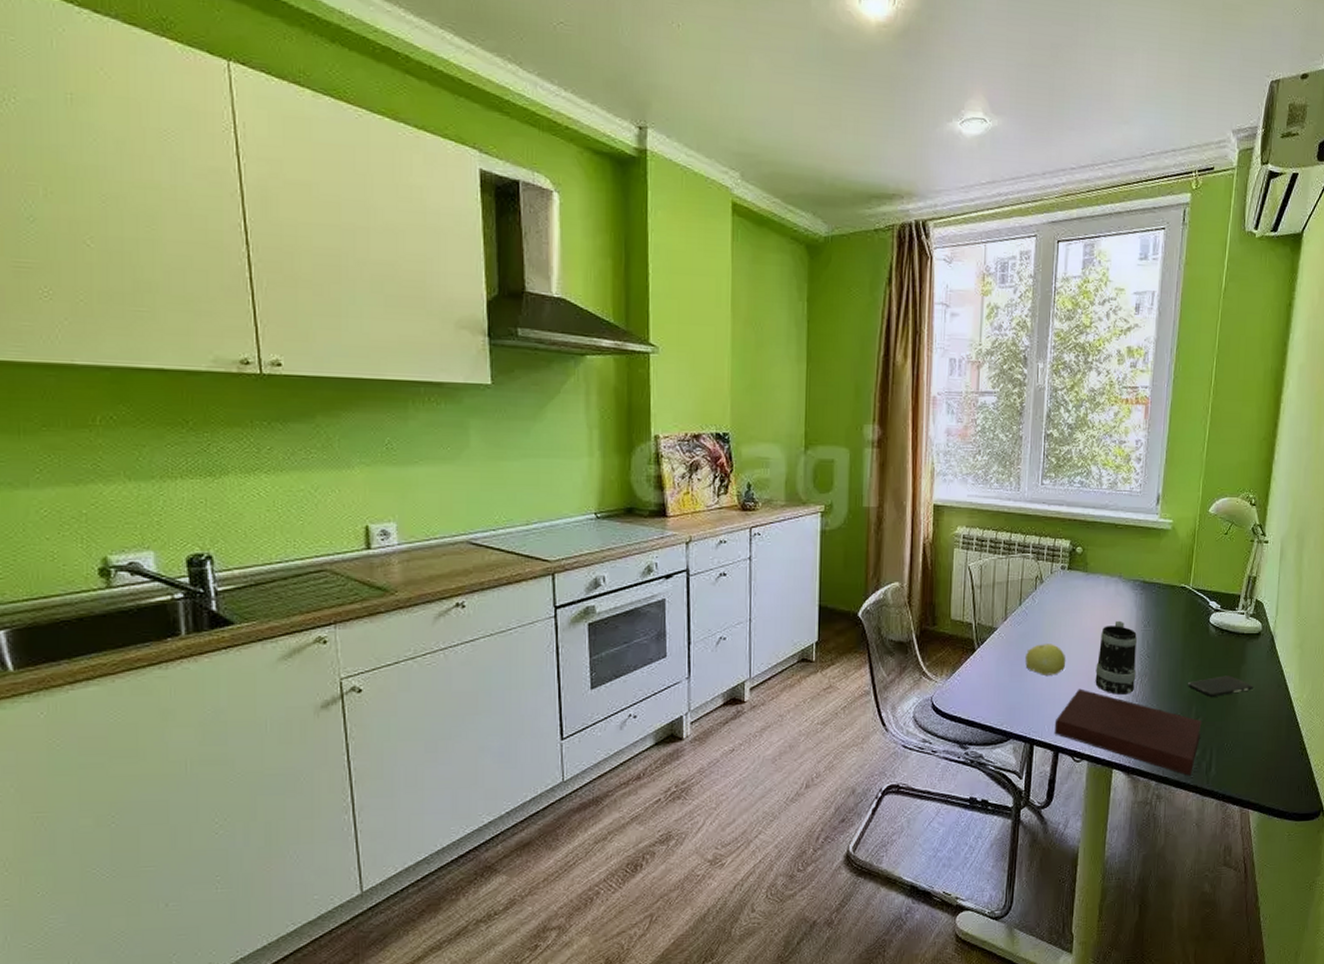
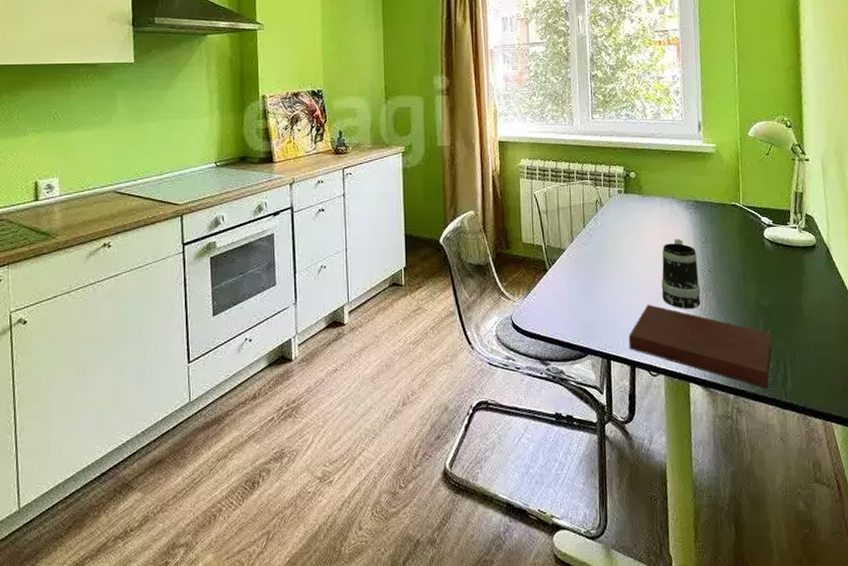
fruit: present [1025,644,1066,675] -> none [594,262,633,292]
smartphone: present [1187,675,1253,697] -> none [751,287,817,309]

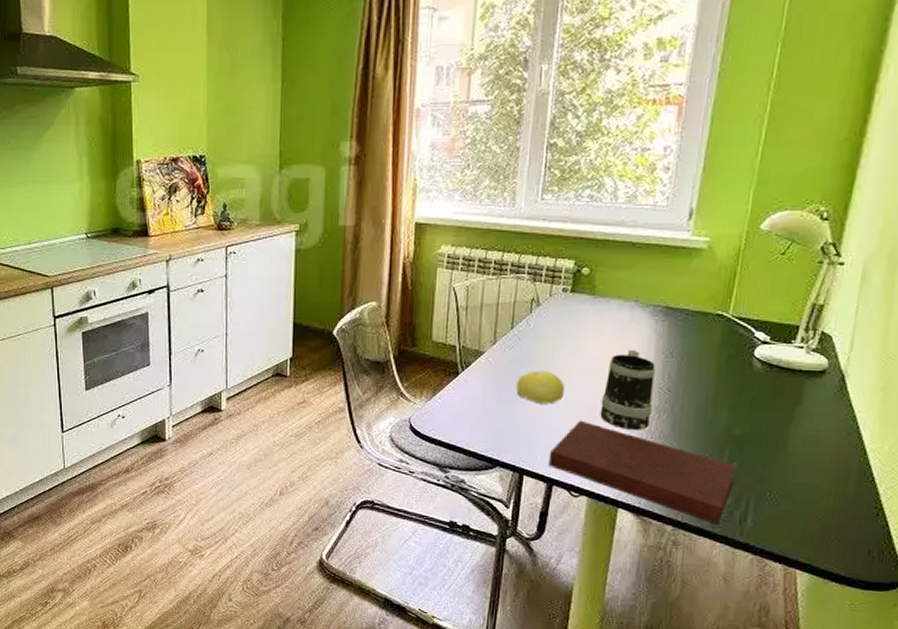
fruit: none [594,262,633,292] -> present [516,370,566,404]

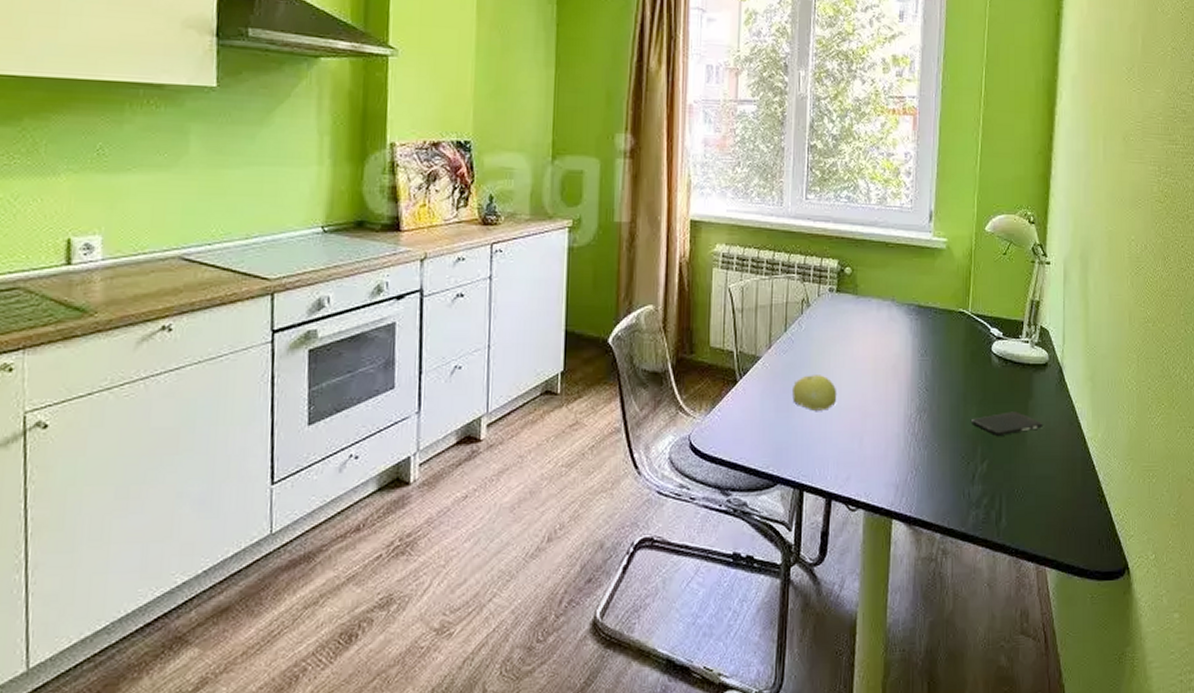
notebook: present [548,420,737,525] -> none [826,426,989,527]
mug: present [600,349,655,430] -> none [870,349,914,433]
smartphone: none [719,417,811,440] -> present [970,411,1043,436]

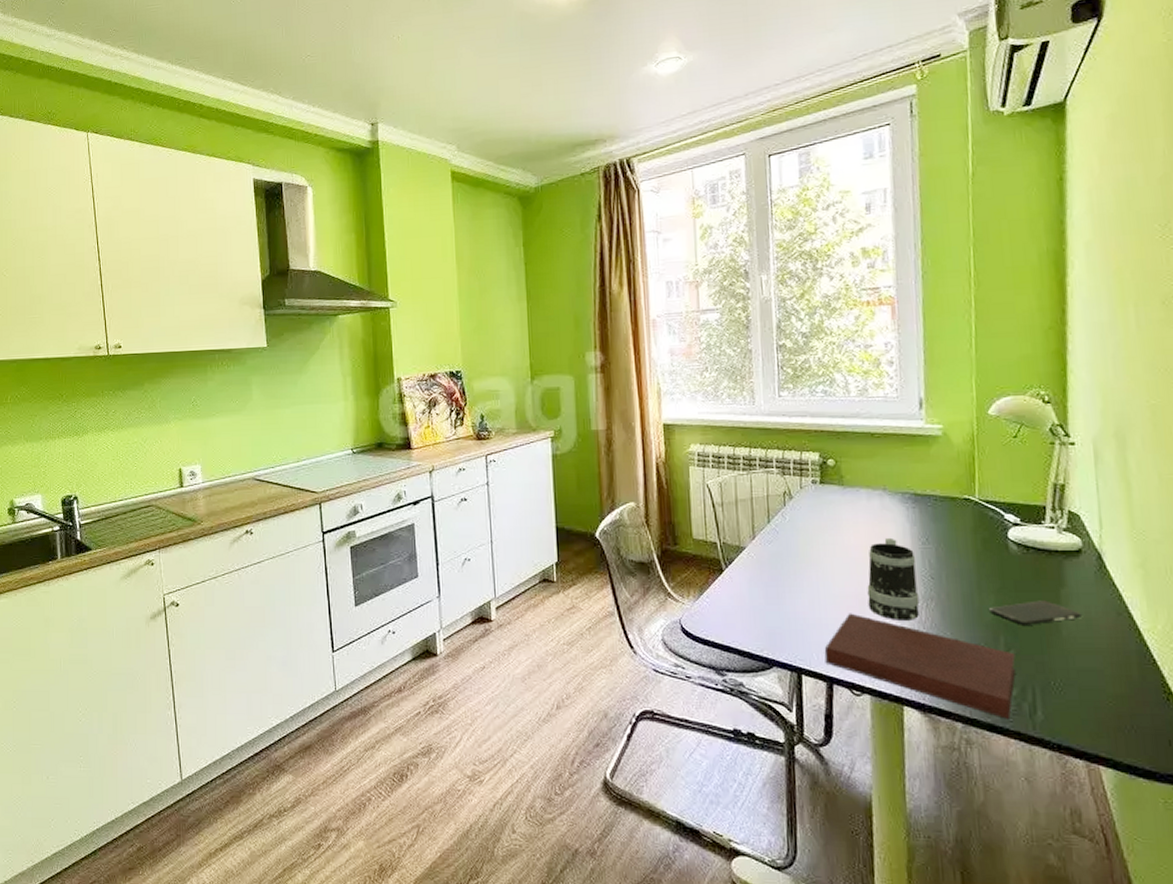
fruit: present [792,375,837,411] -> none [781,564,830,598]
notebook: none [826,426,989,527] -> present [824,613,1016,719]
mug: none [870,349,914,433] -> present [867,537,920,620]

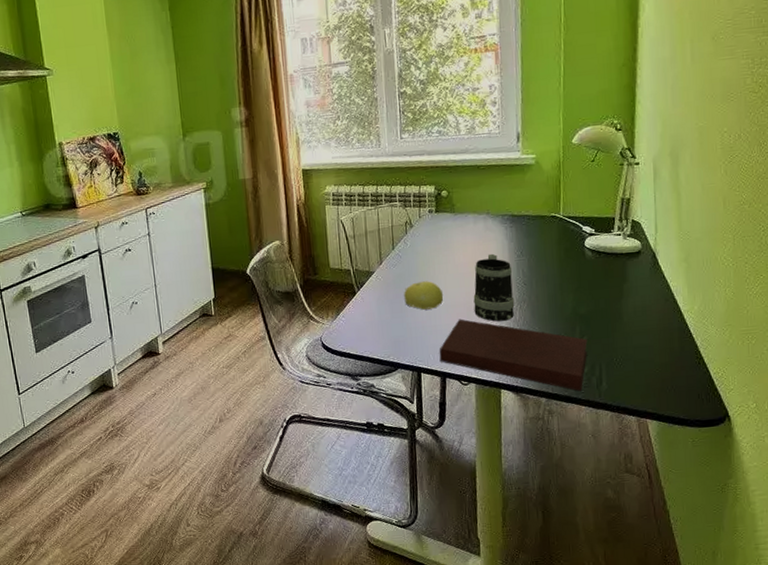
fruit: none [781,564,830,598] -> present [404,281,444,310]
smartphone: present [988,600,1082,625] -> none [568,294,639,316]

